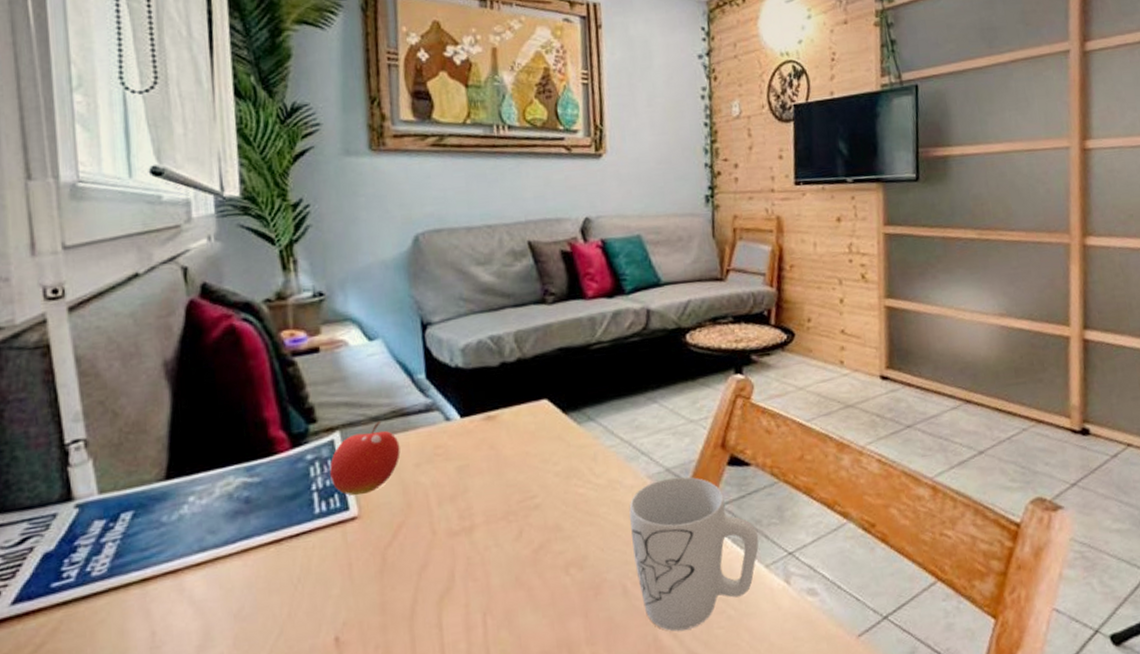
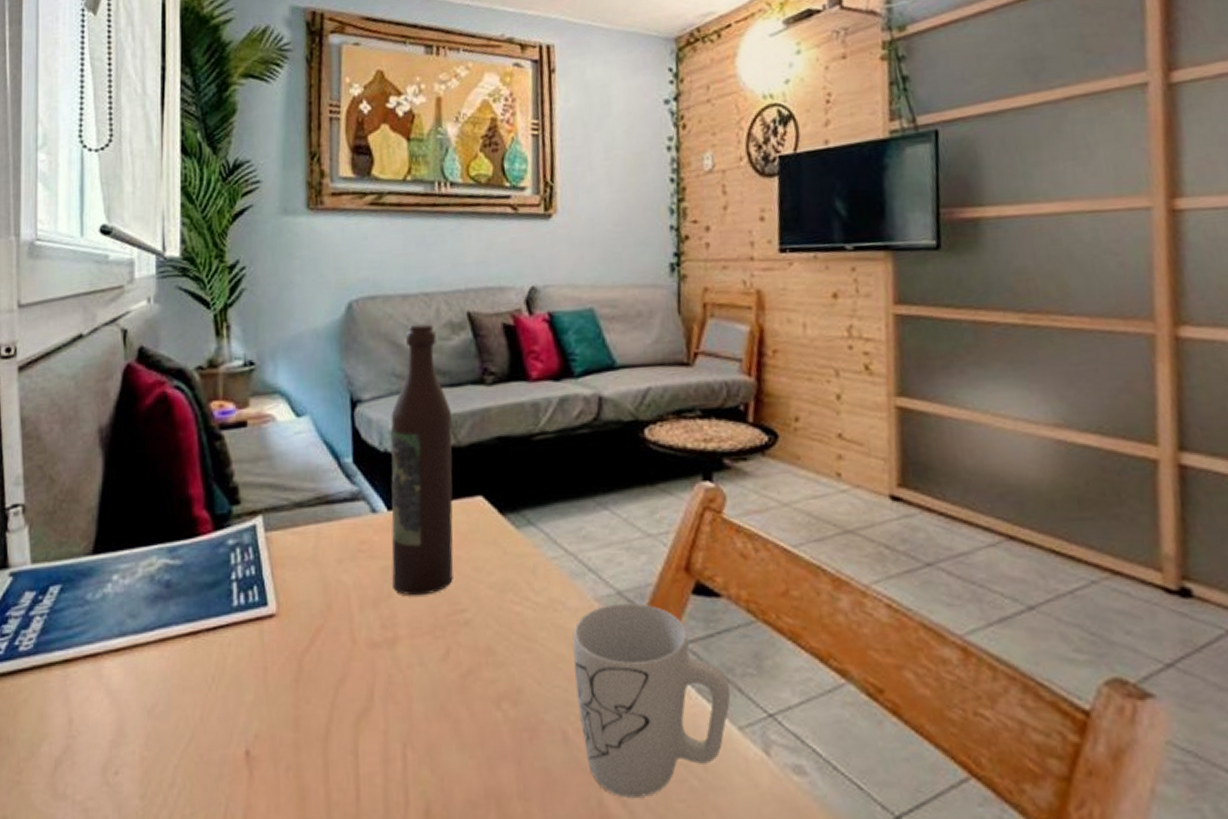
fruit: present [329,421,401,496] -> none [250,507,323,589]
wine bottle: none [460,252,523,489] -> present [391,324,454,596]

